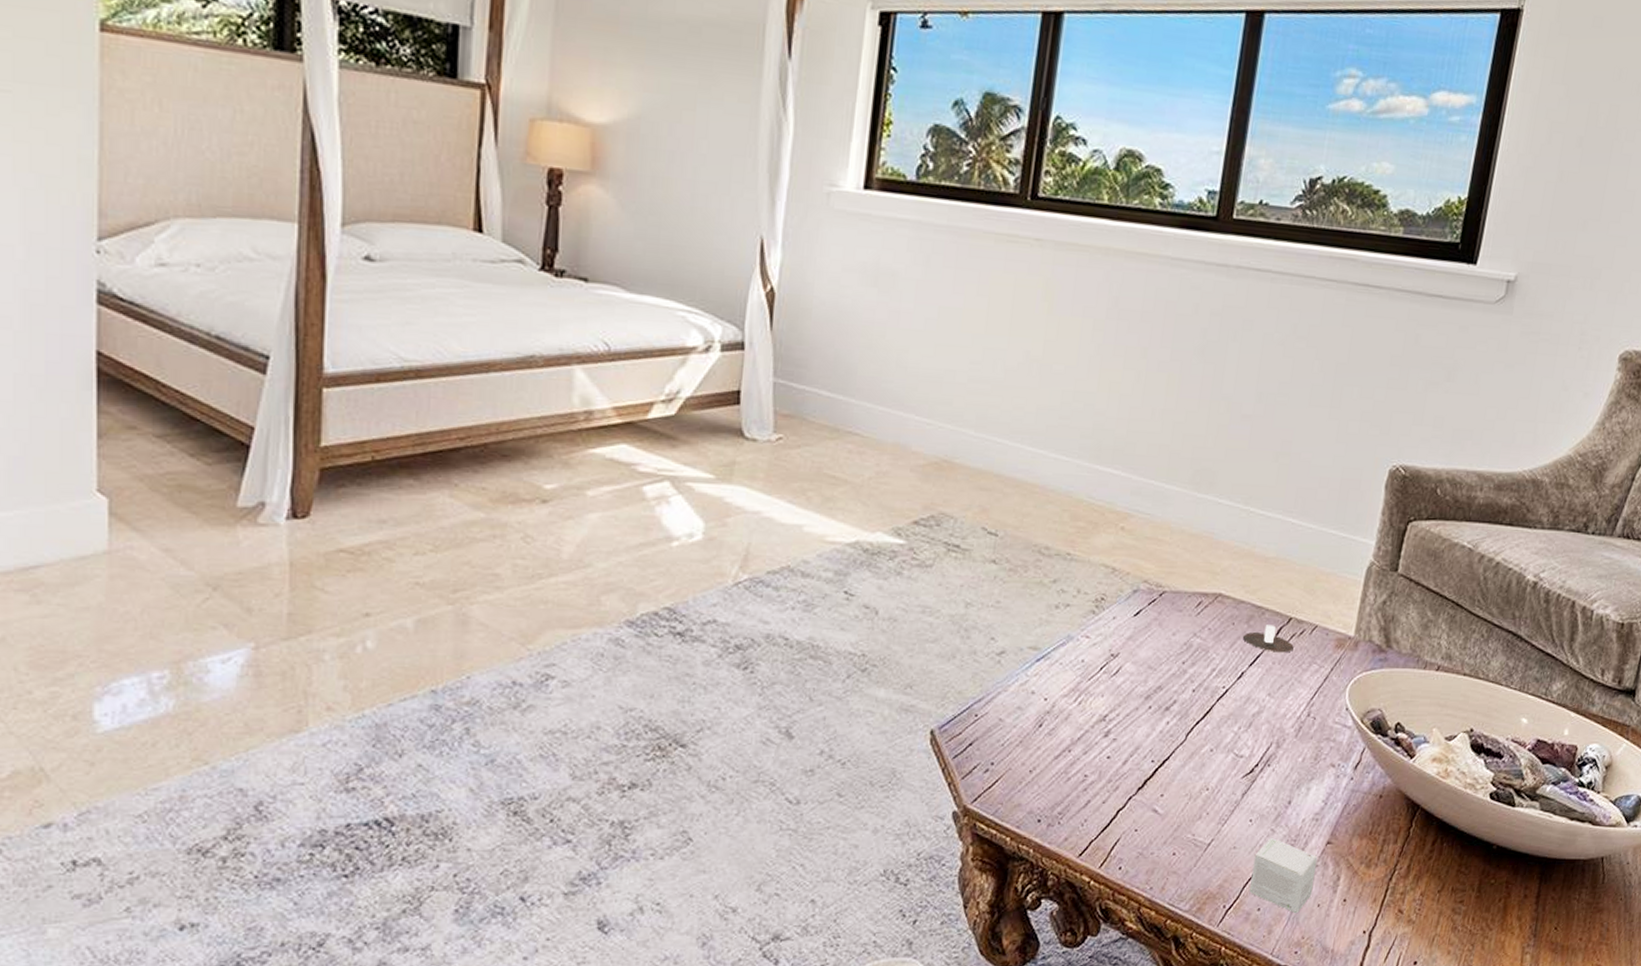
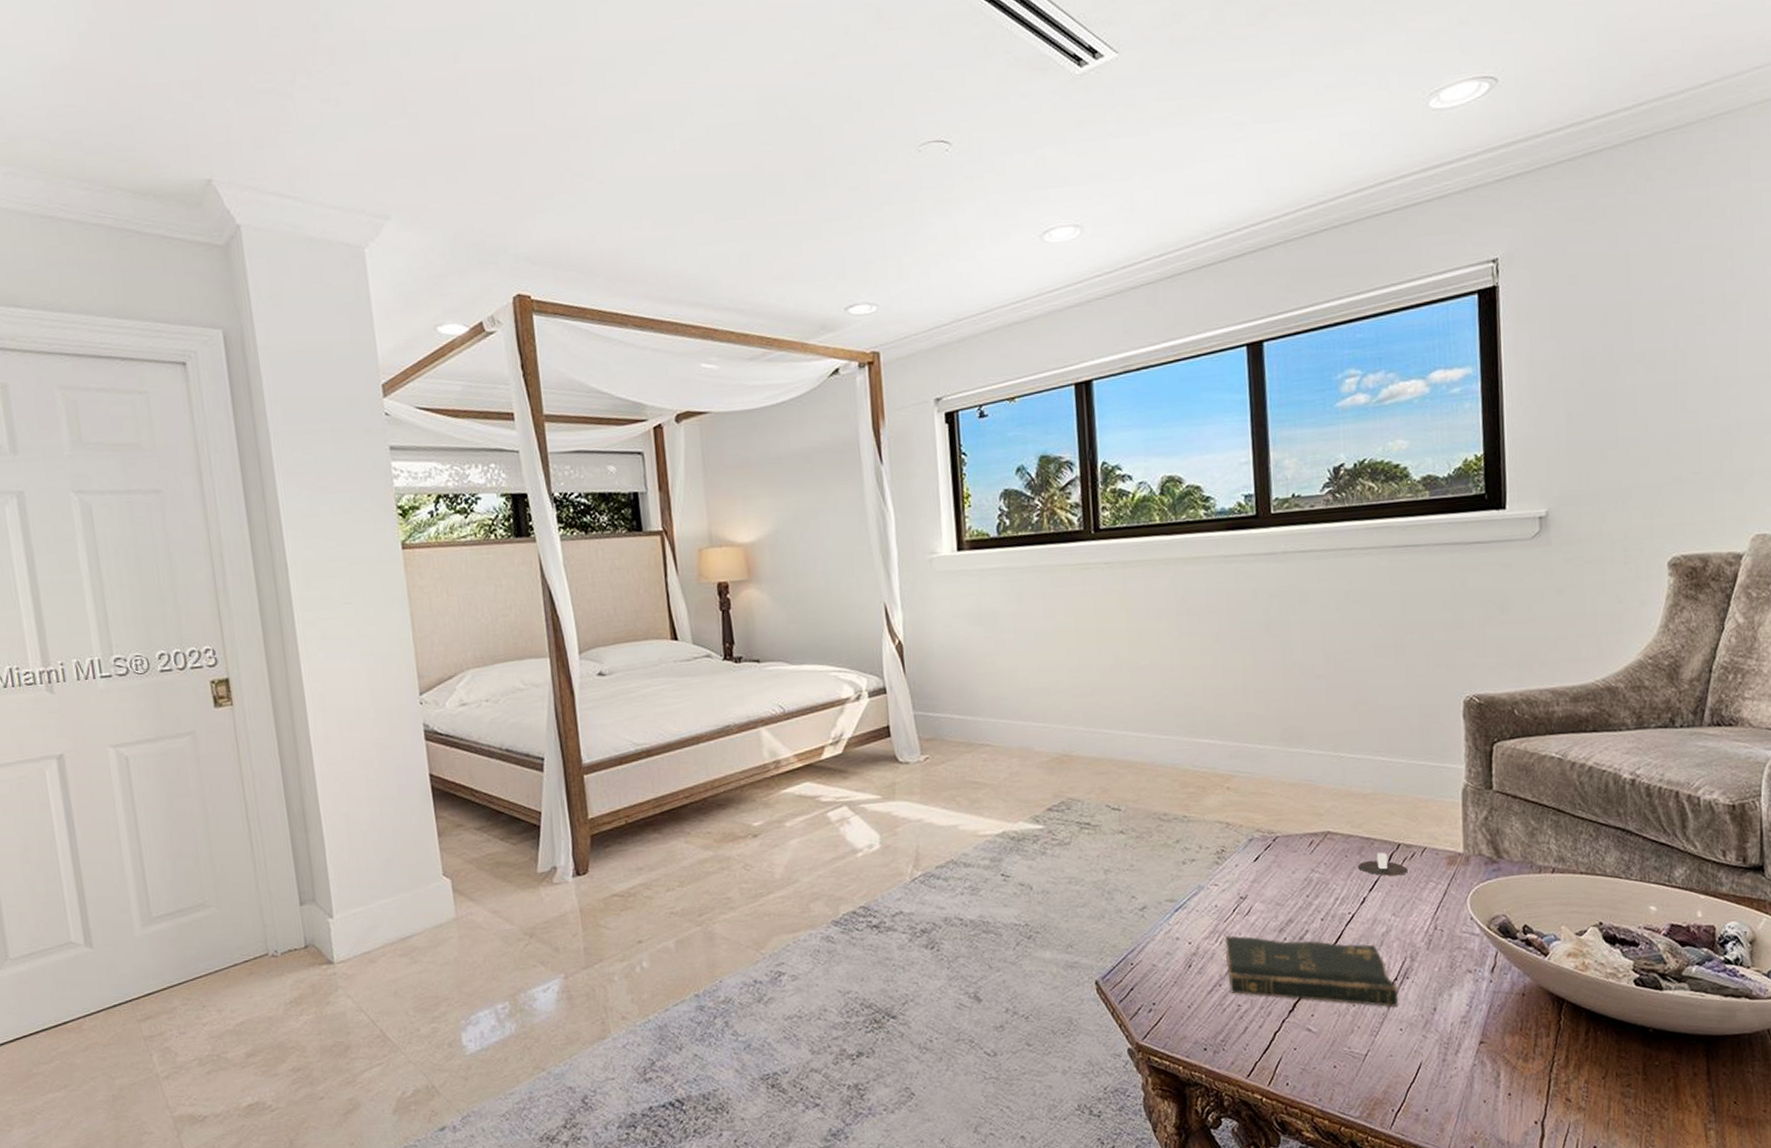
bible: none [1079,696,1256,796] -> present [1225,935,1398,1008]
small box: present [1249,838,1318,914] -> none [1412,1043,1476,1111]

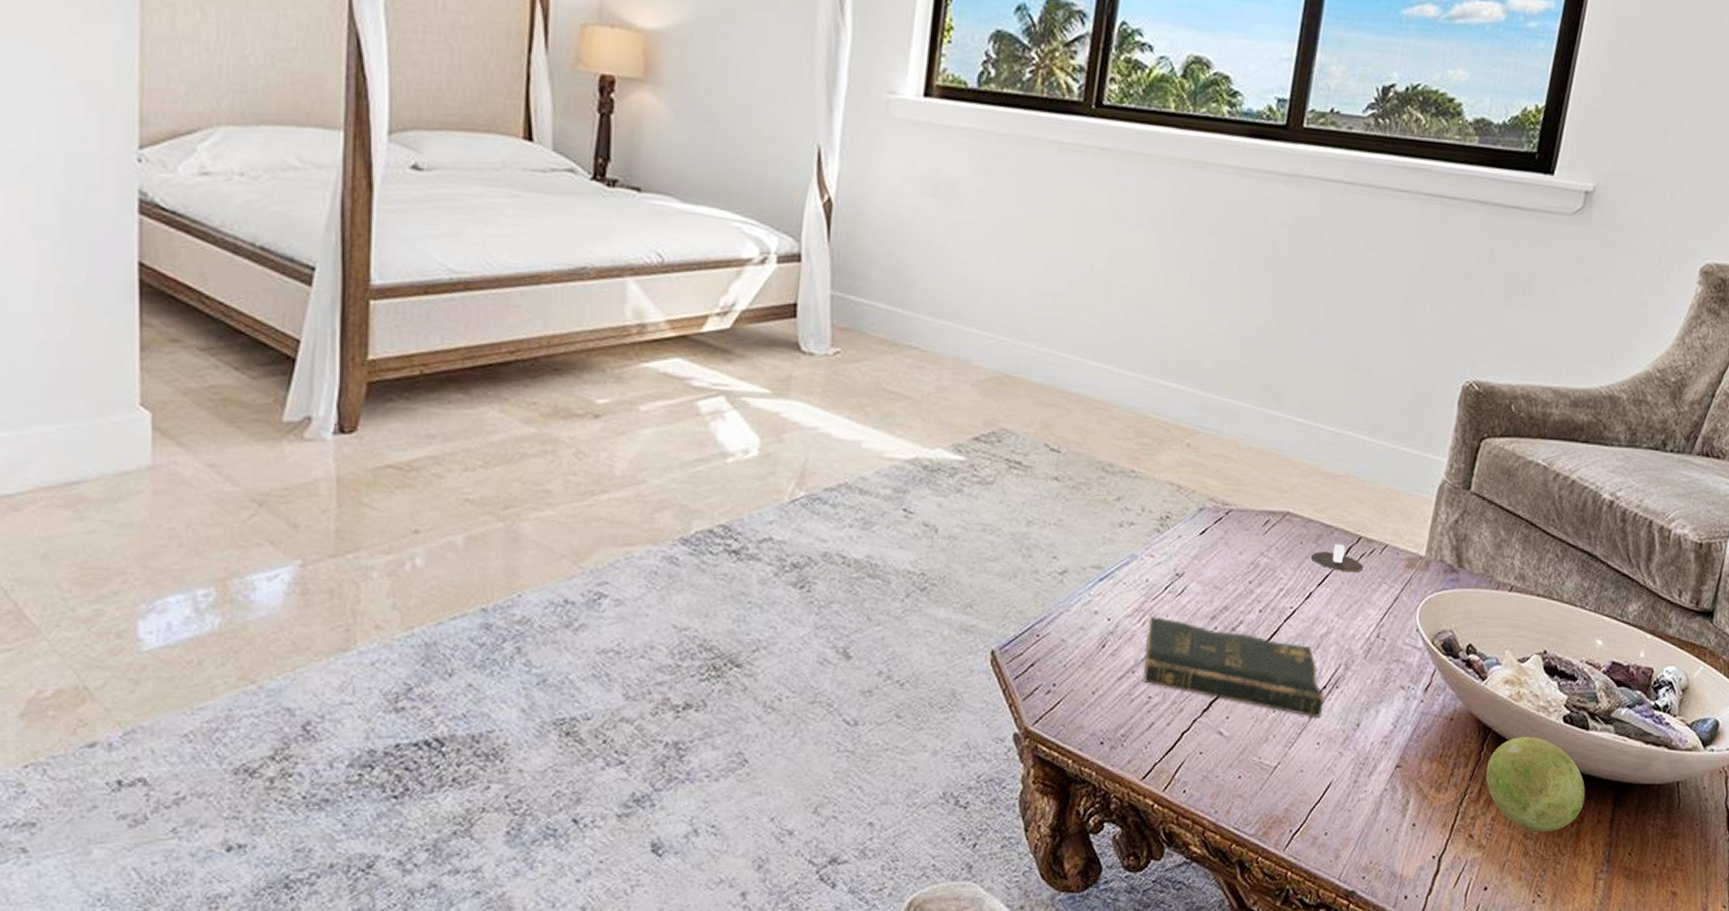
decorative ball: none [1568,1002,1676,1090] -> present [1486,736,1586,831]

